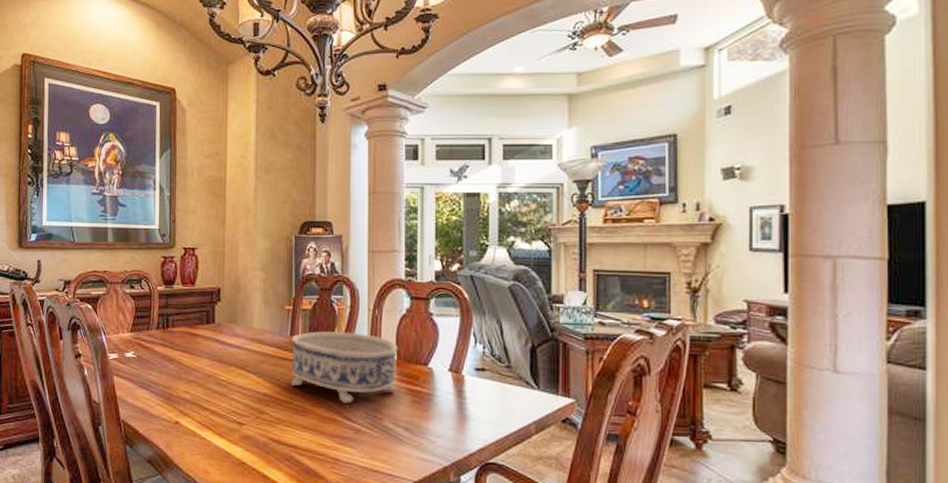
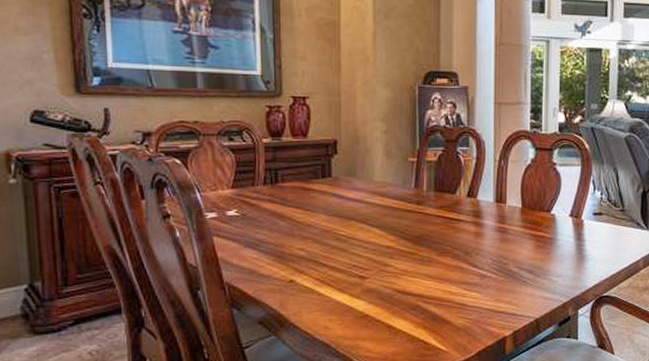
decorative bowl: present [291,331,398,403] -> none [416,183,523,251]

